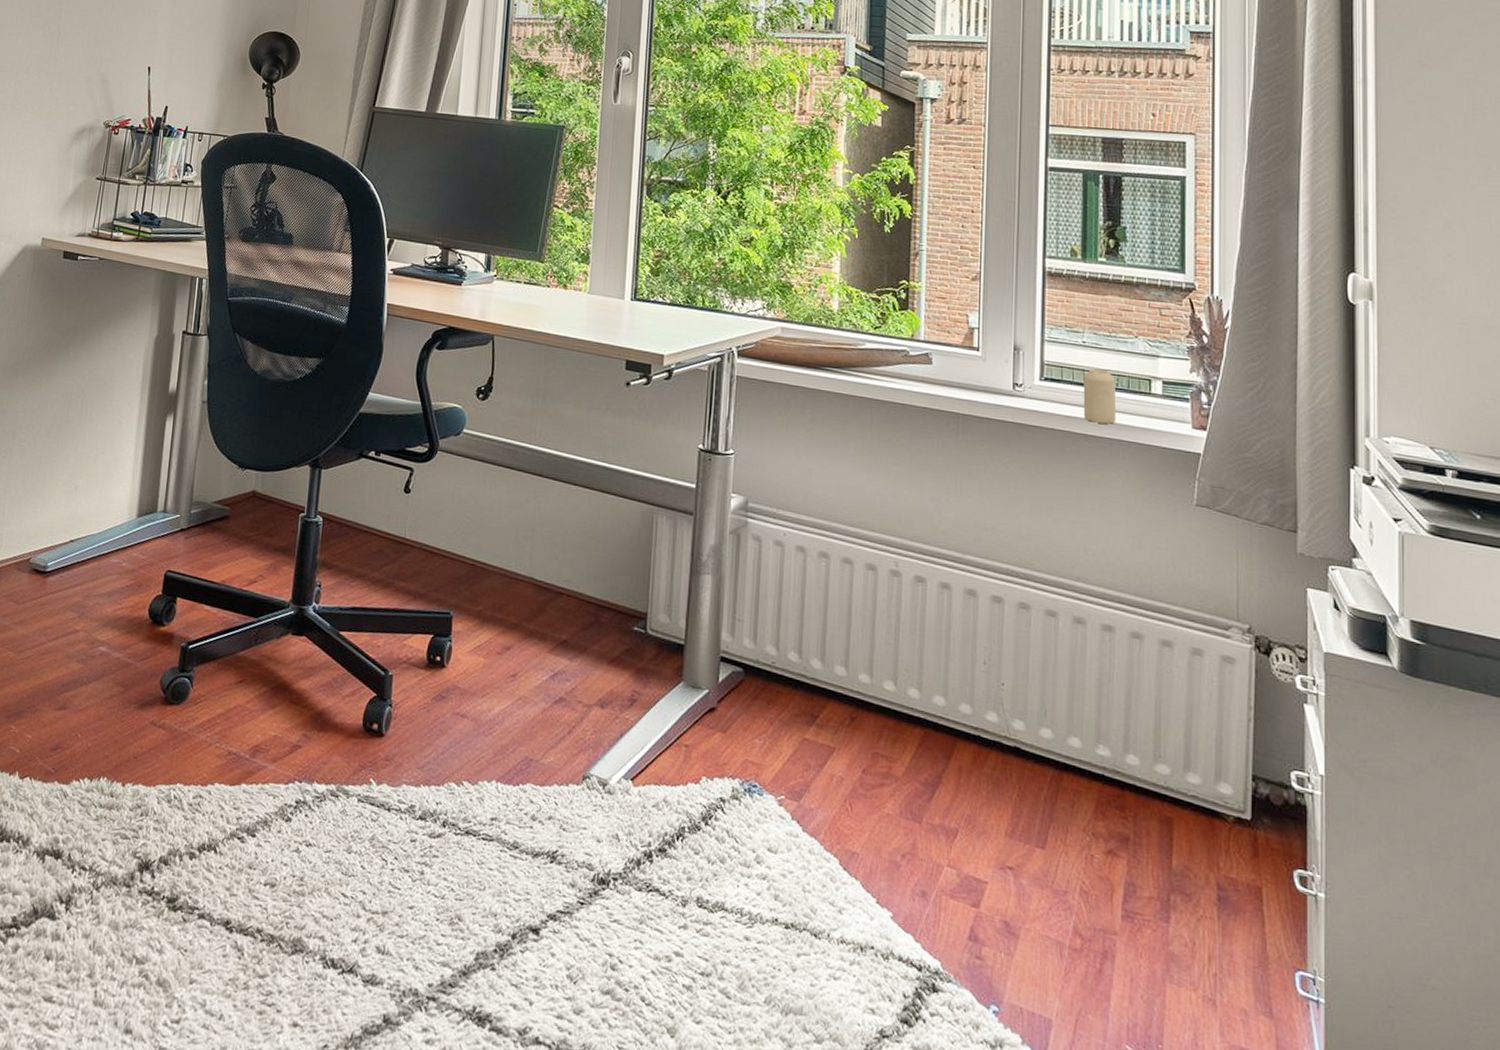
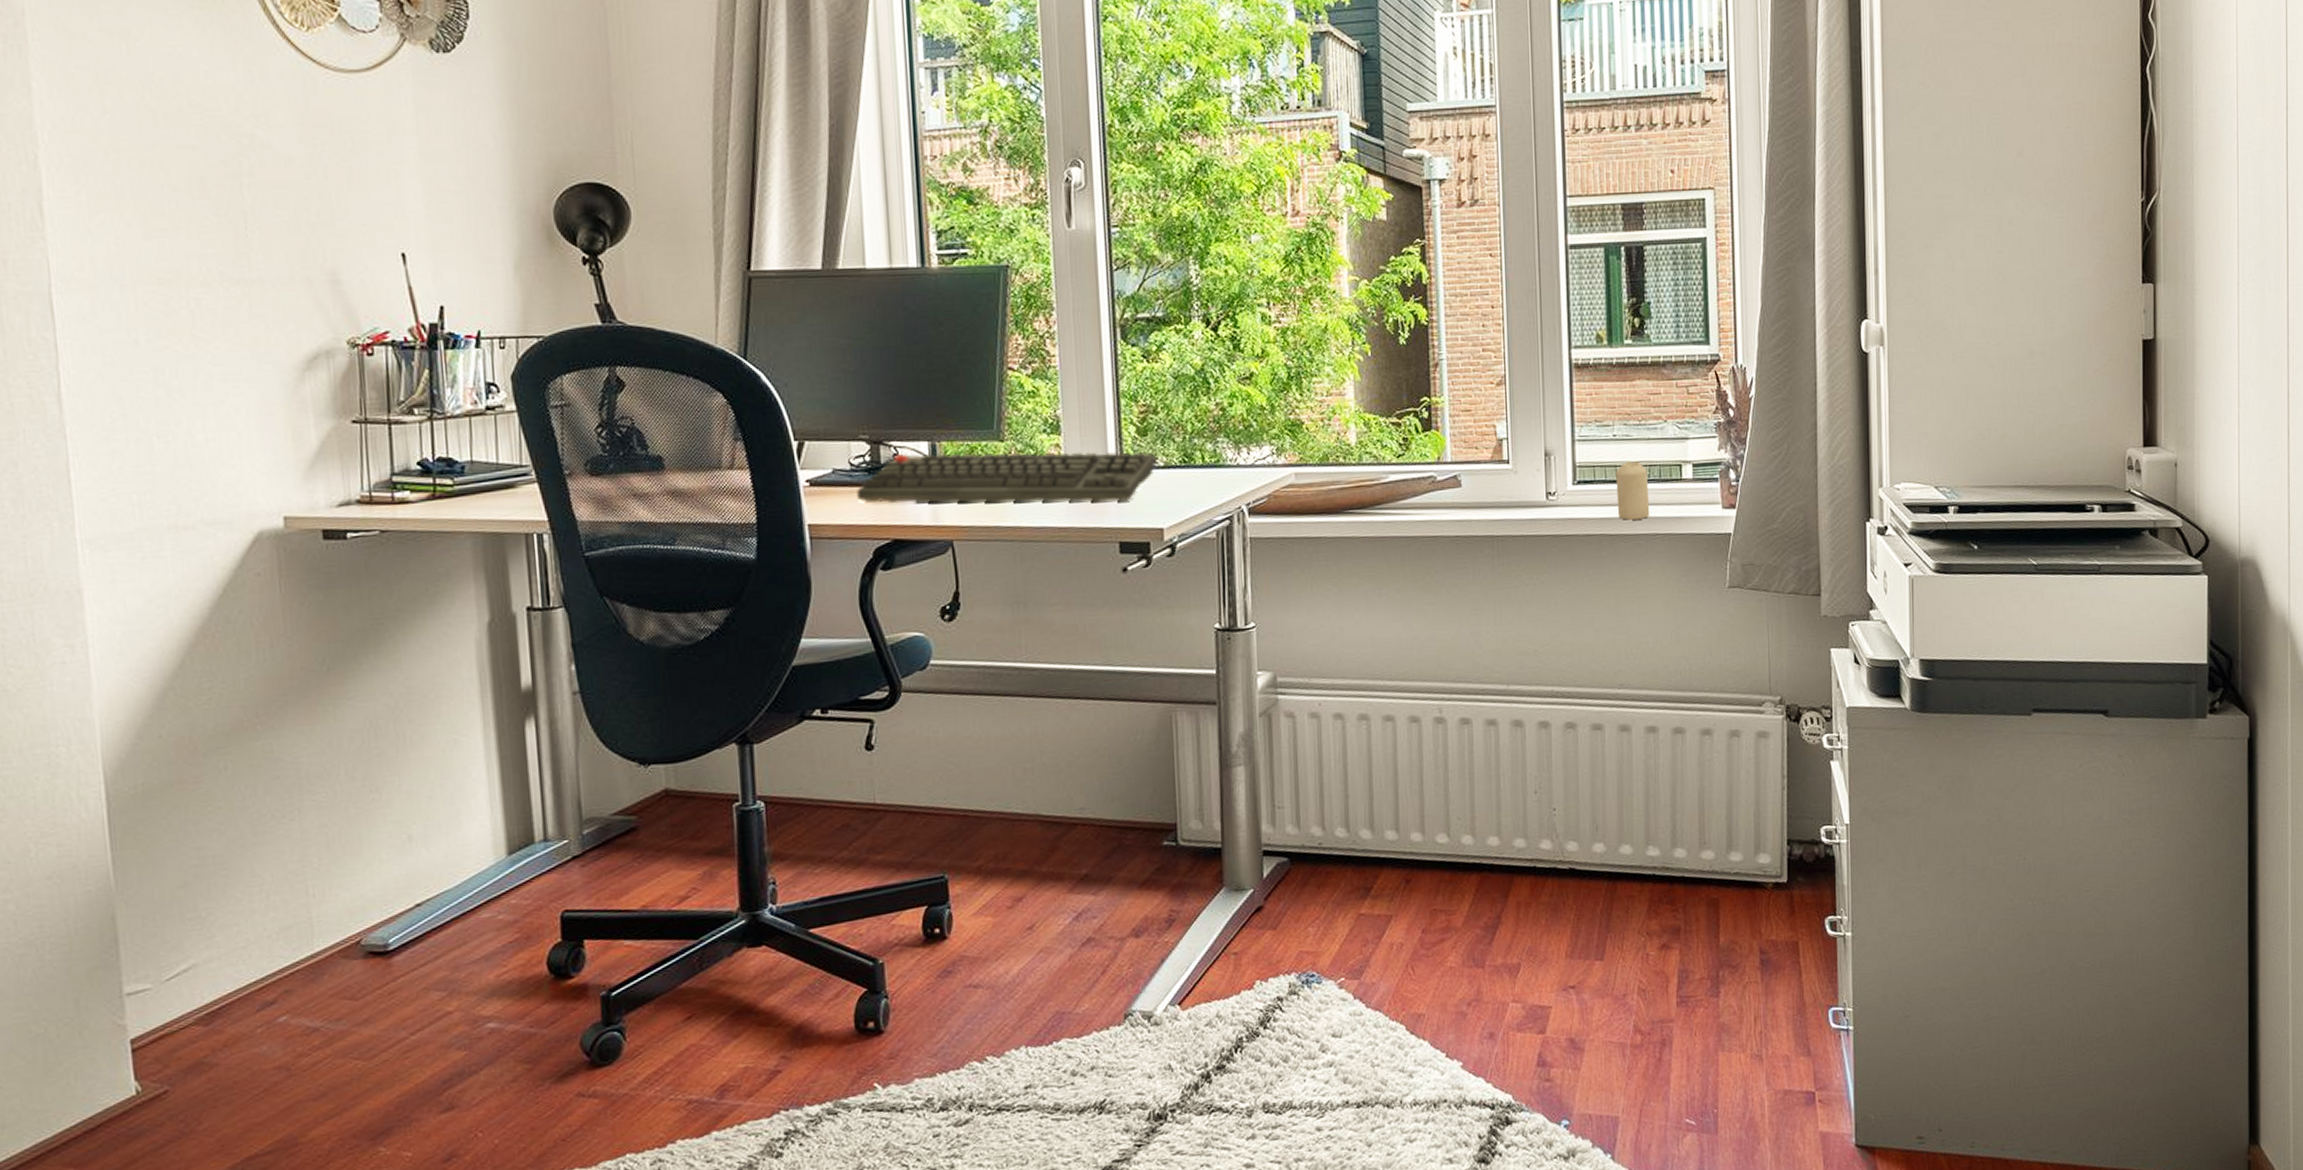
computer keyboard: none [426,260,665,326] -> present [857,451,1157,504]

